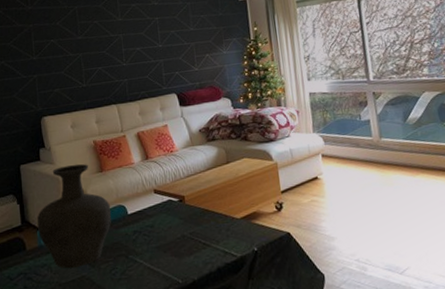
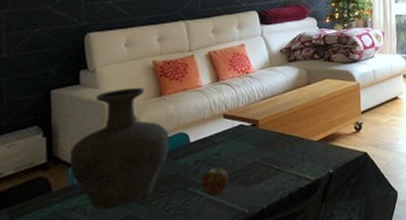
apple: none [138,238,163,264] -> present [199,167,229,196]

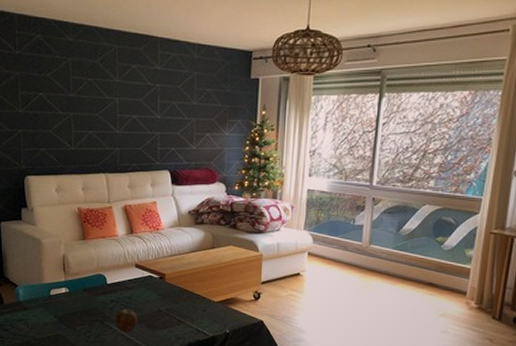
vase: present [70,87,169,210] -> none [16,228,90,327]

